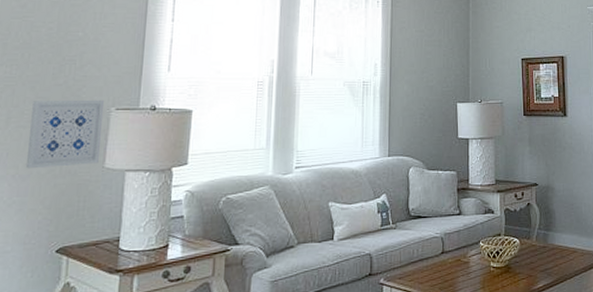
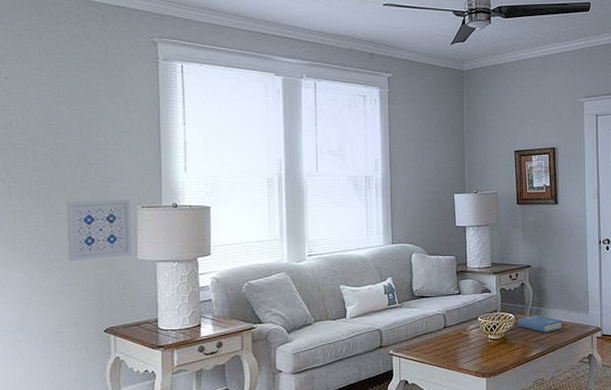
book: none [523,239,572,261] -> present [518,314,563,333]

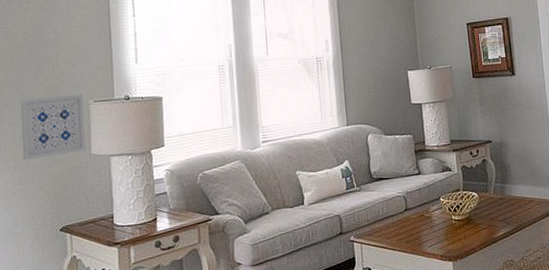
book: present [518,314,563,333] -> none [482,191,529,211]

